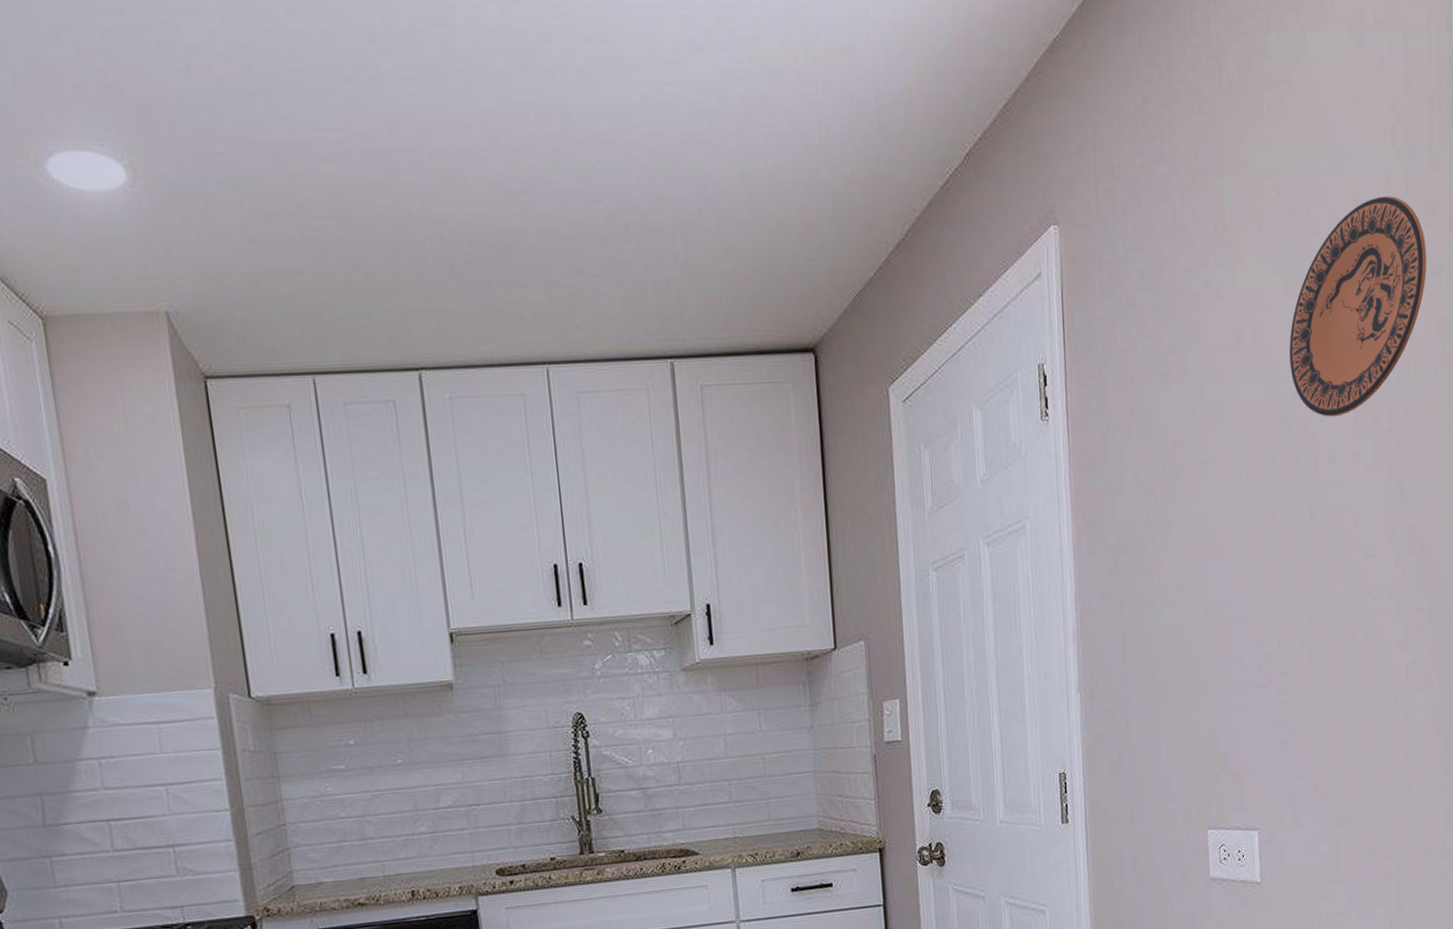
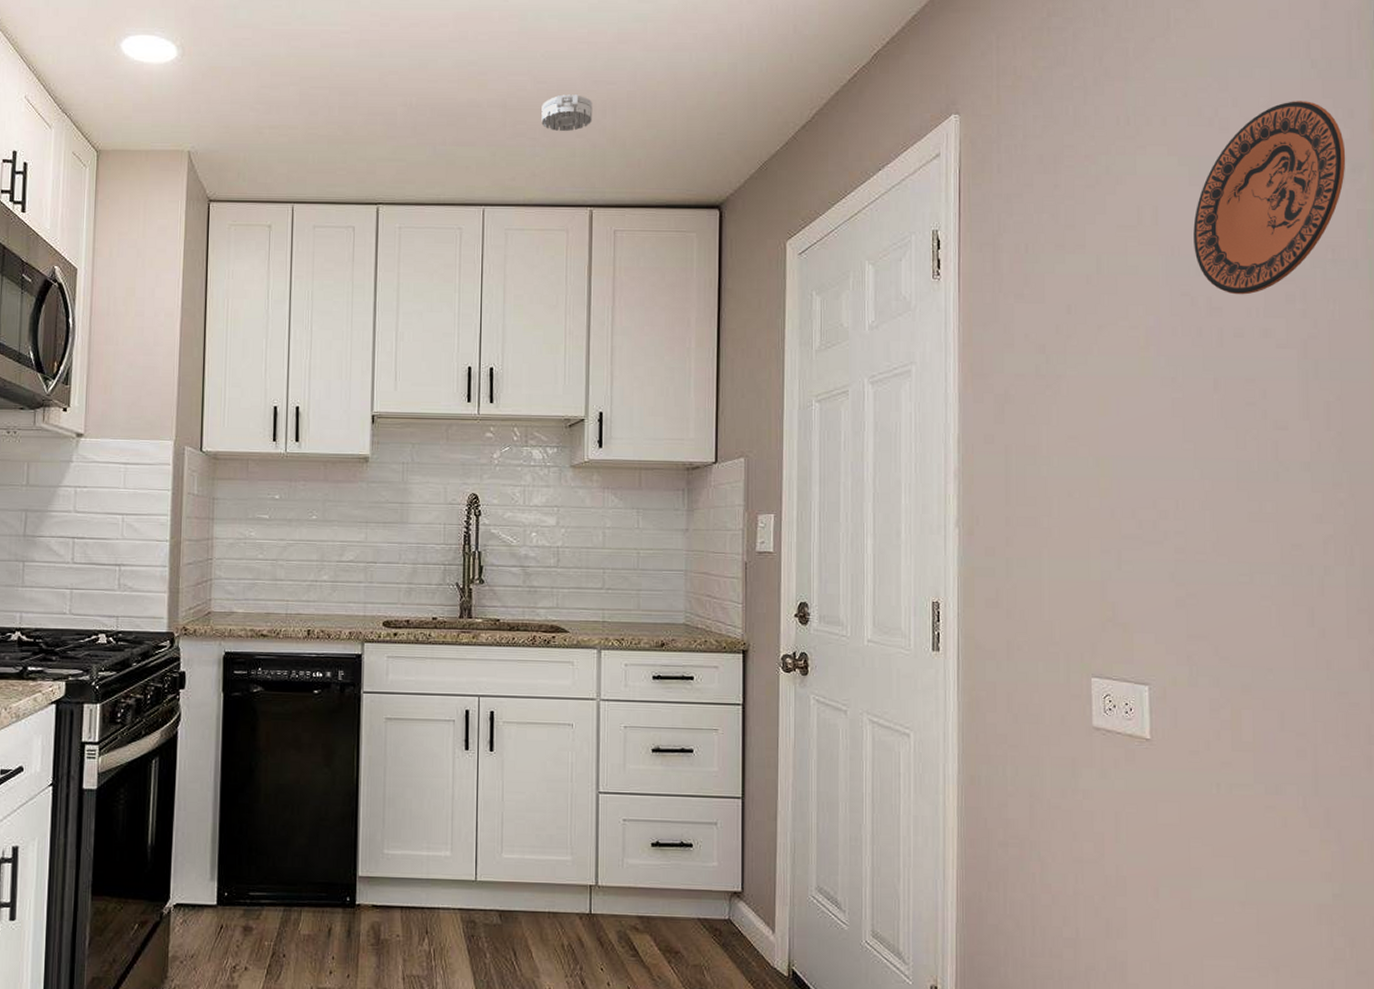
smoke detector: none [600,216,662,265] -> present [541,94,593,132]

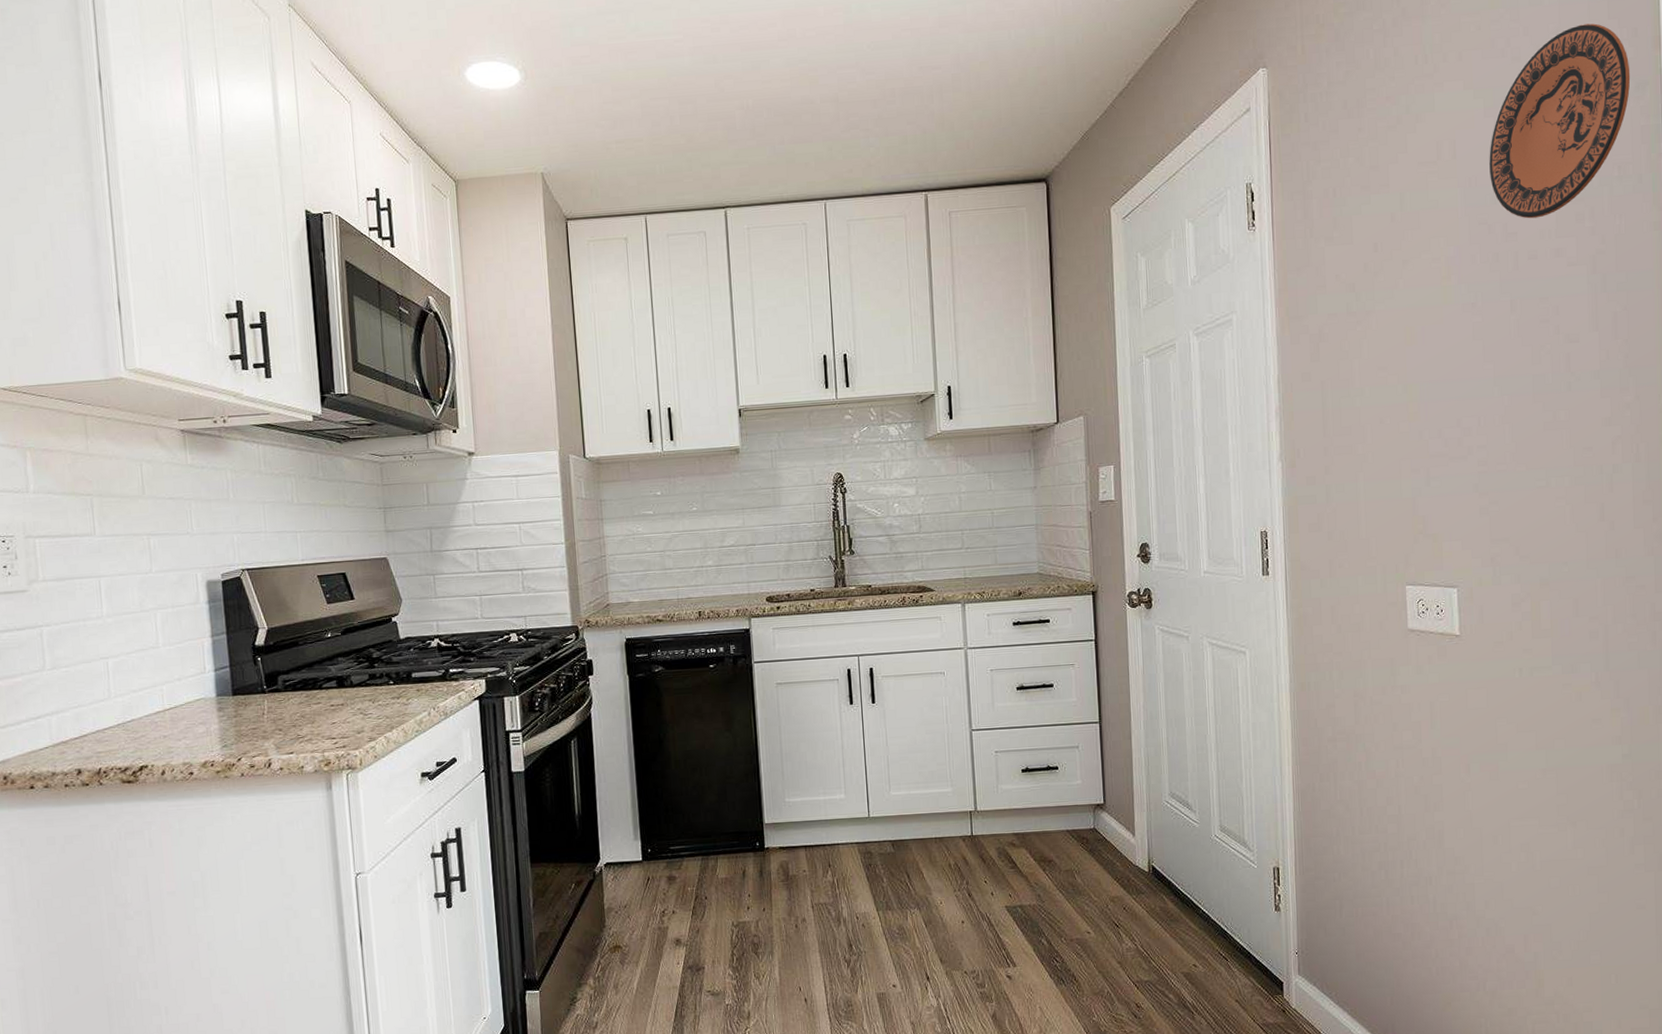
smoke detector: present [541,94,593,132] -> none [872,82,921,121]

